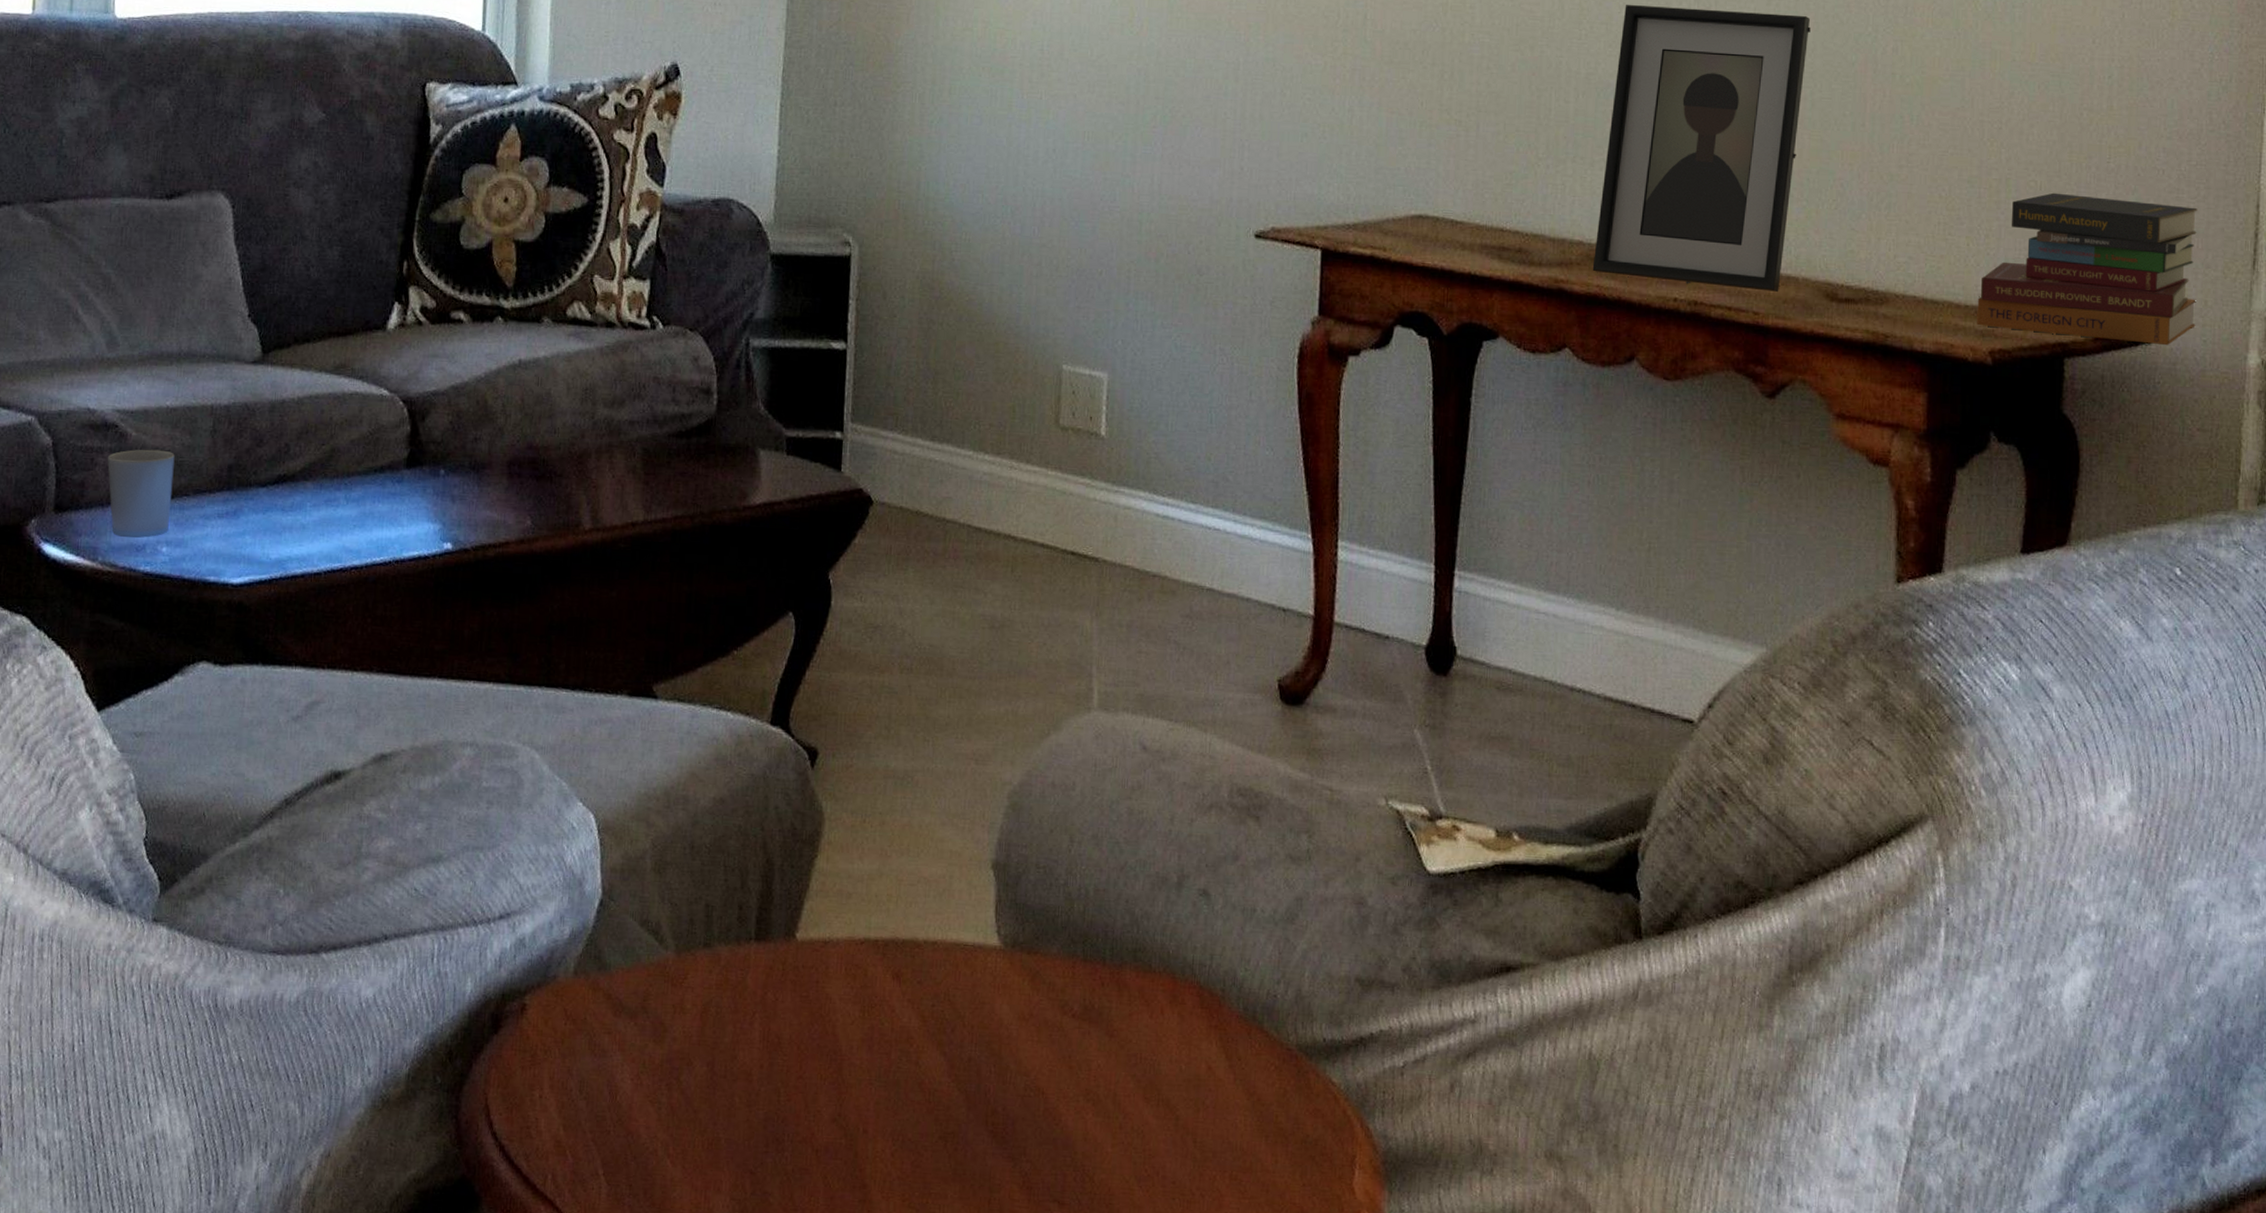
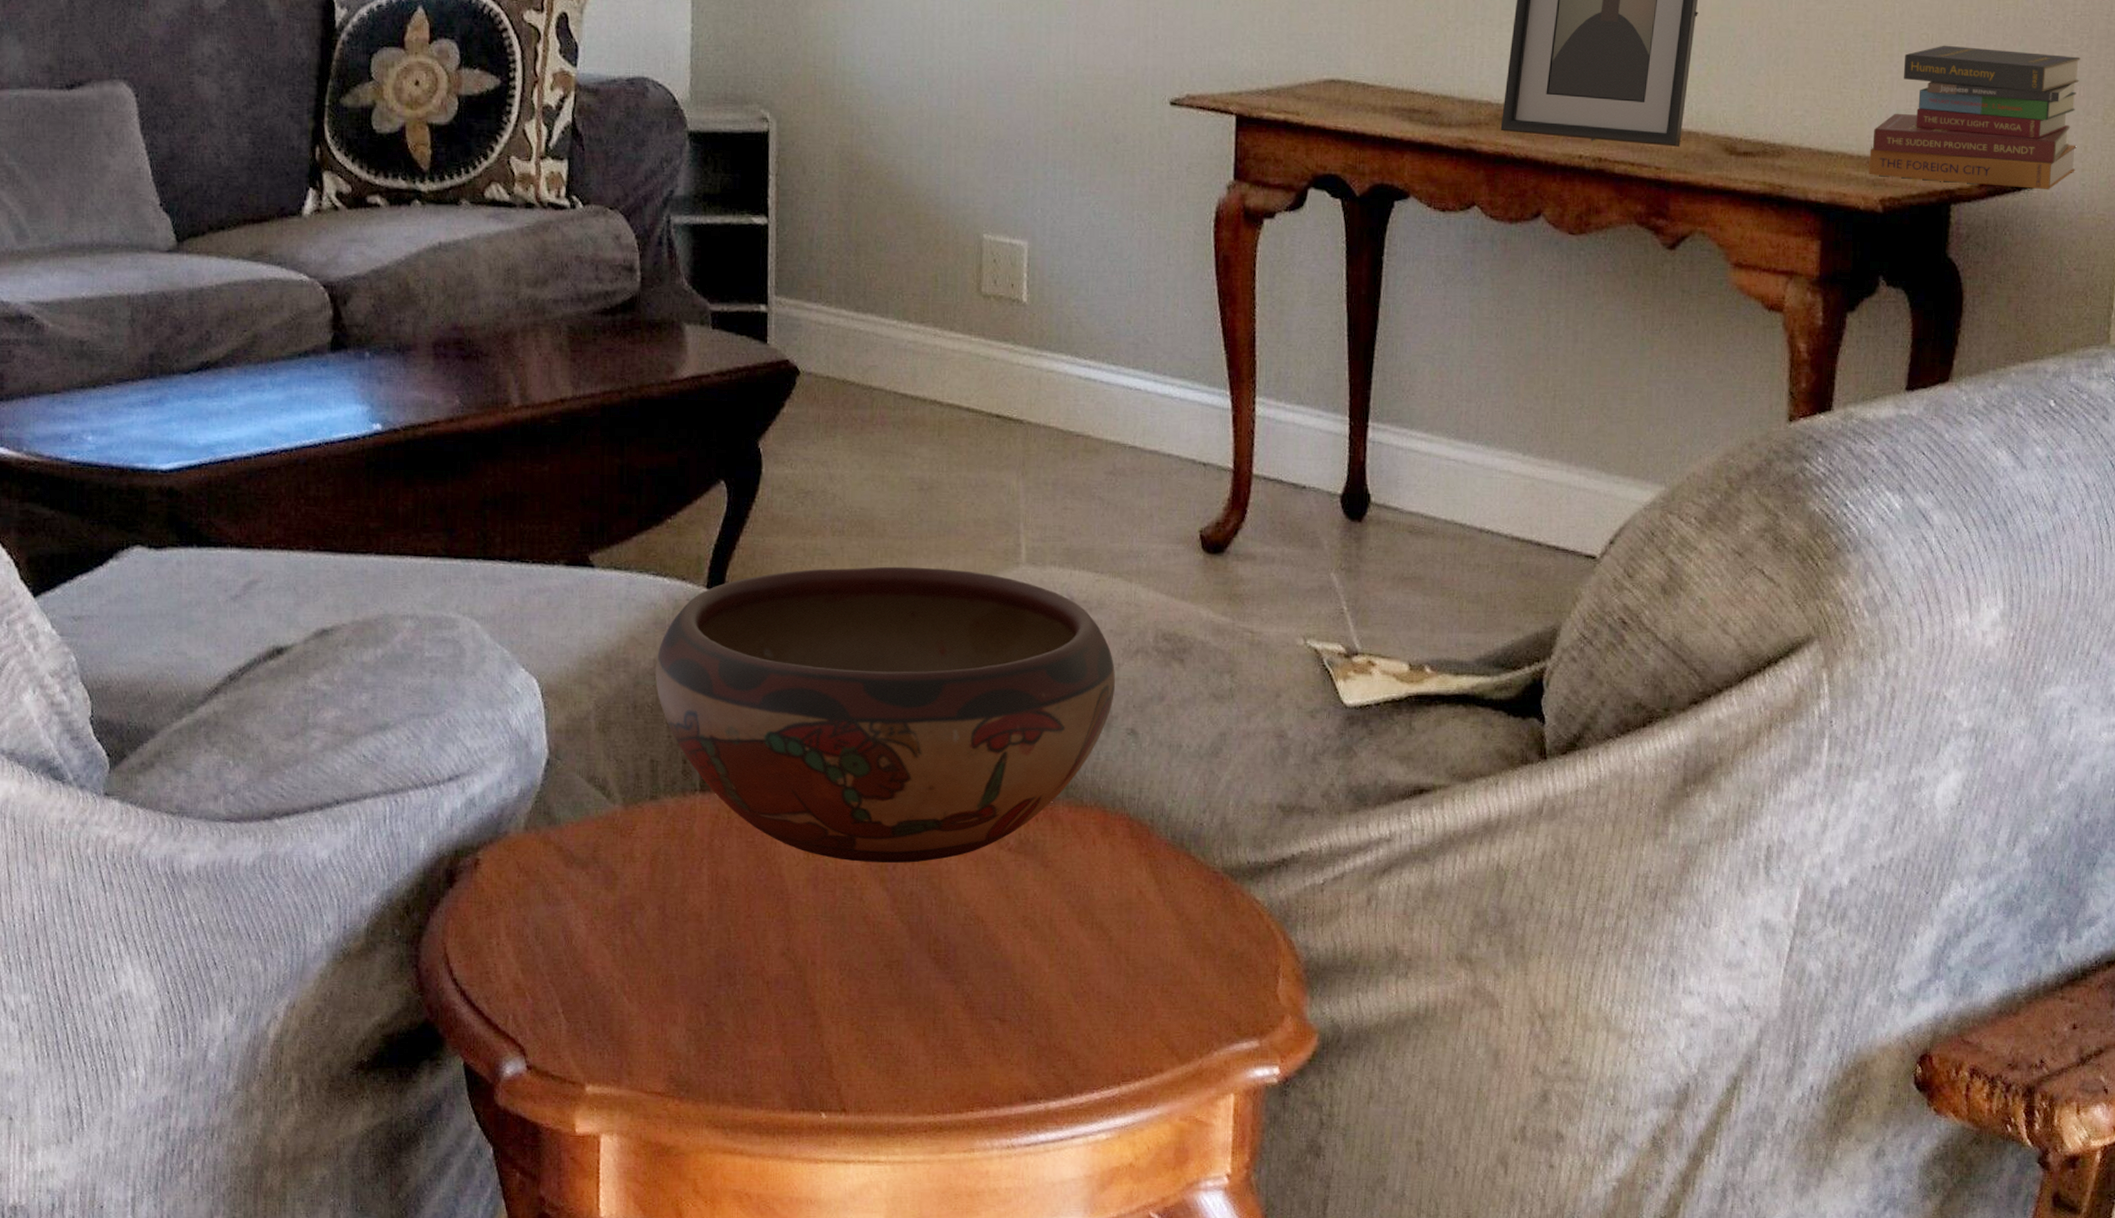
mug: present [107,449,175,538] -> none [25,340,94,428]
decorative bowl: none [714,707,1189,1026] -> present [655,566,1116,863]

